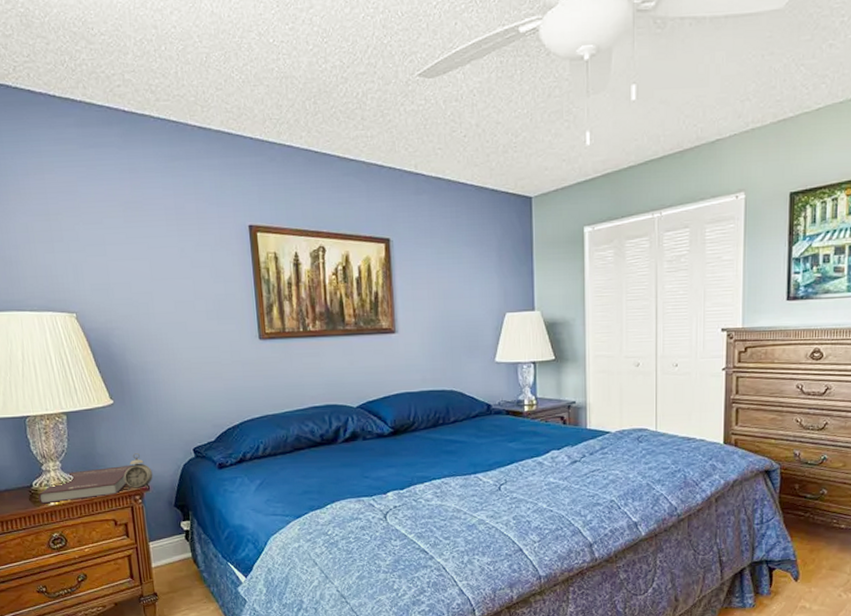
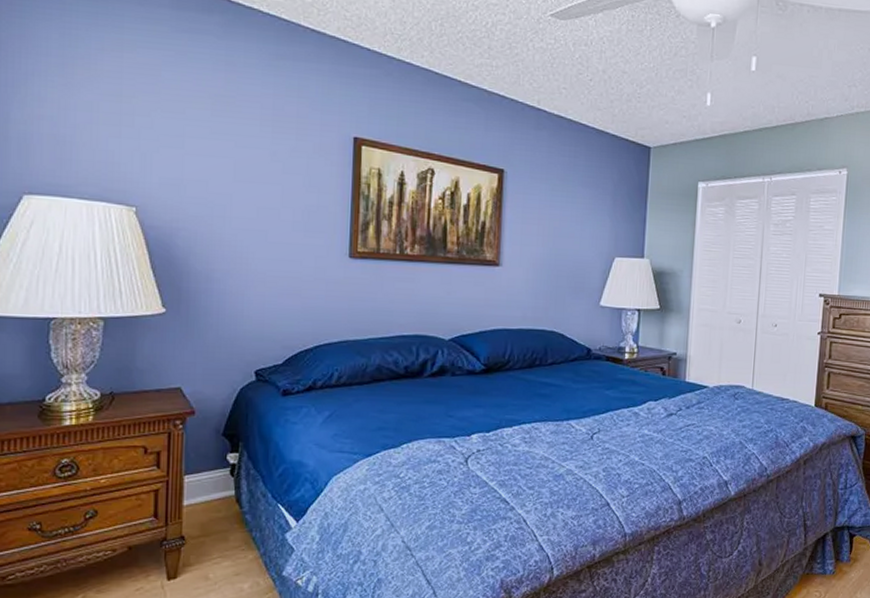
book: present [38,464,134,504] -> none [50,383,179,423]
alarm clock: present [123,453,153,491] -> none [164,371,202,414]

